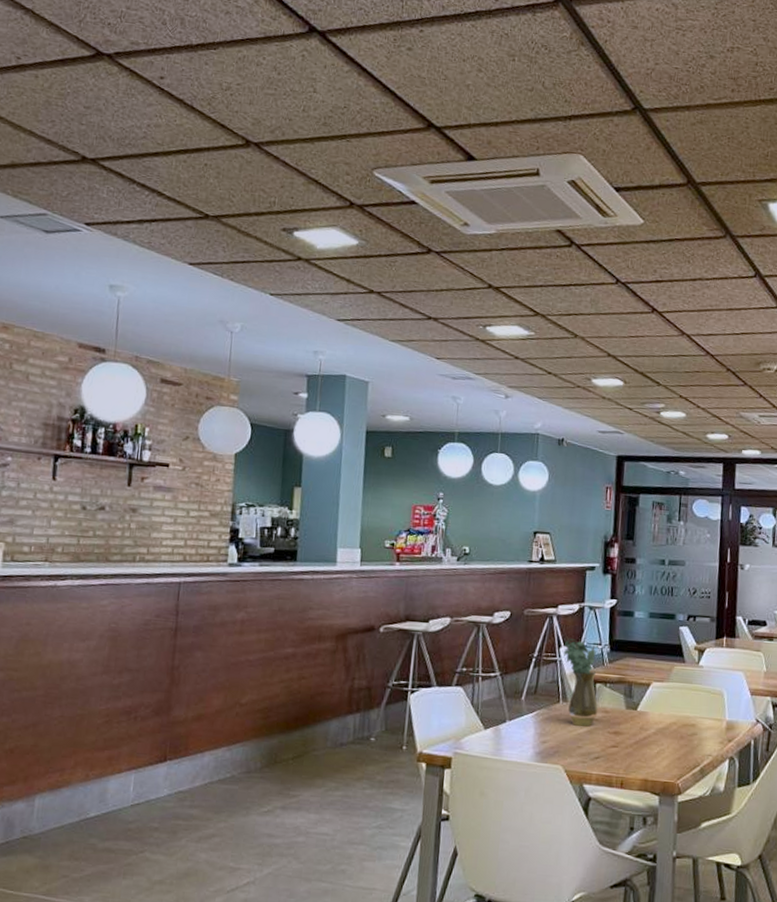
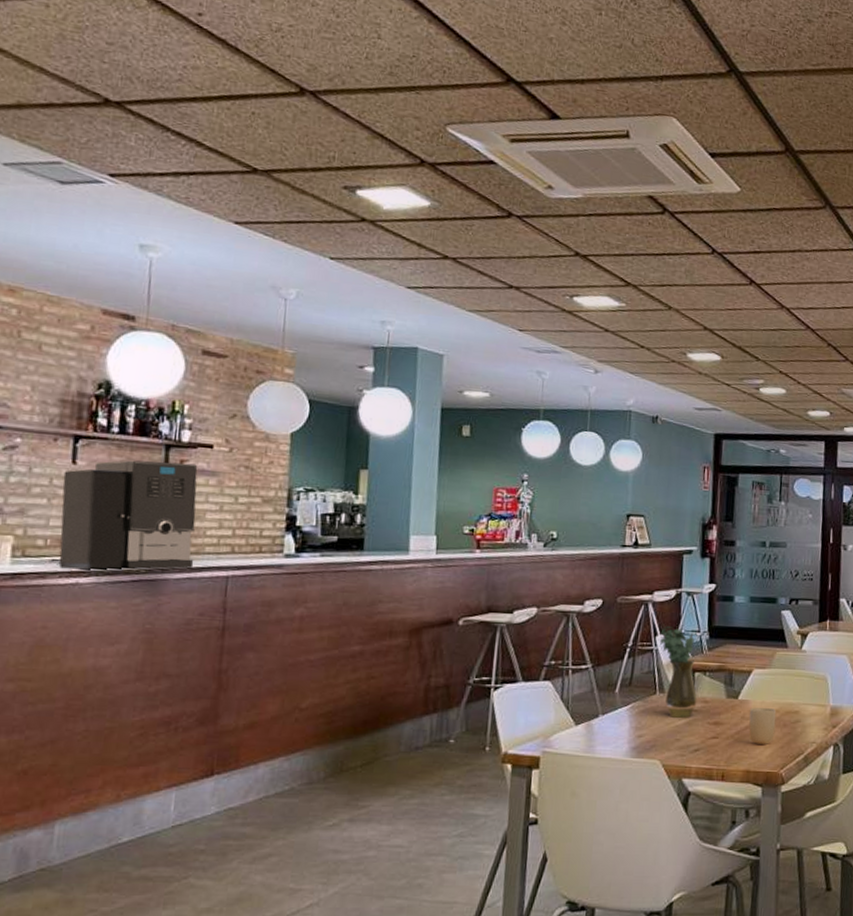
coffee machine: none [41,477,156,575] -> present [59,460,198,571]
cup: none [647,719,674,755] -> present [748,707,777,744]

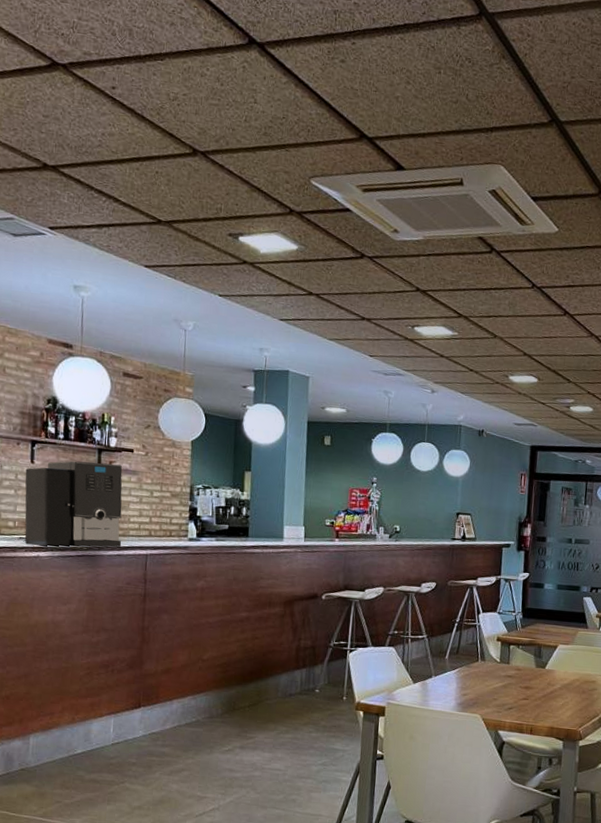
vase: present [660,624,697,719] -> none [482,604,512,683]
cup: present [748,707,777,744] -> none [553,676,577,707]

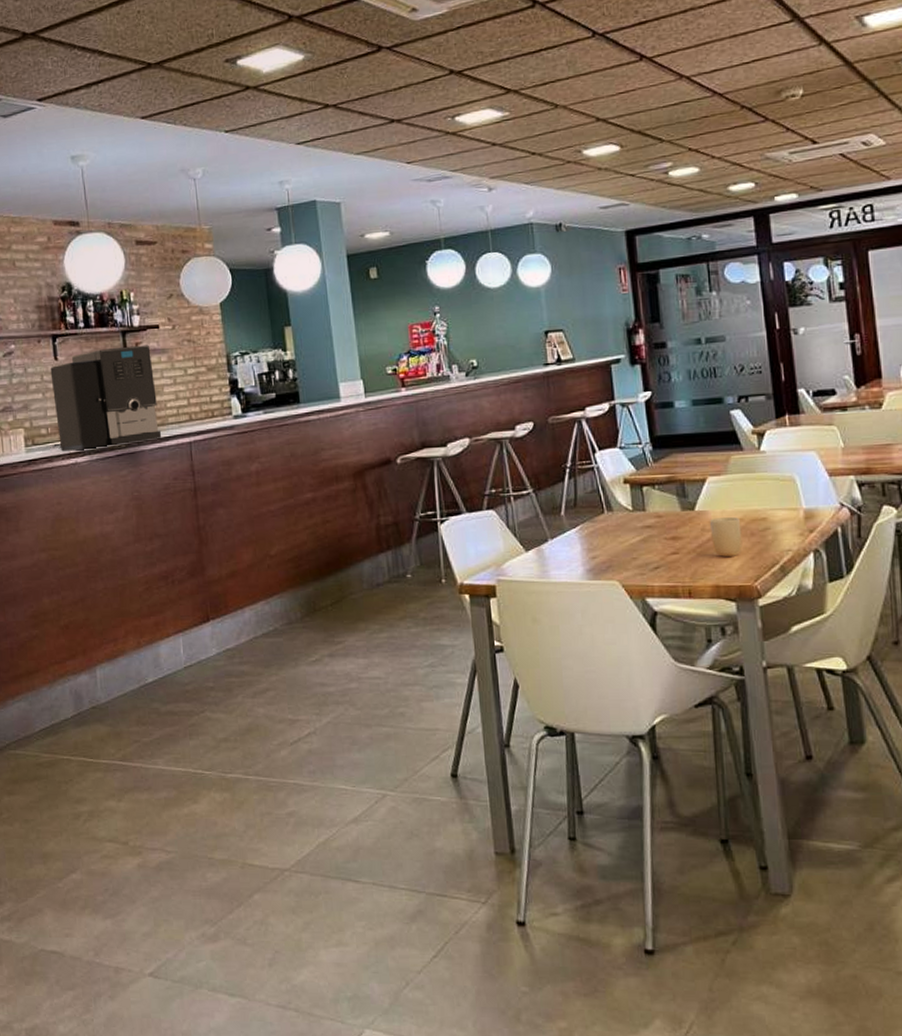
cup: none [553,676,577,707] -> present [709,516,743,557]

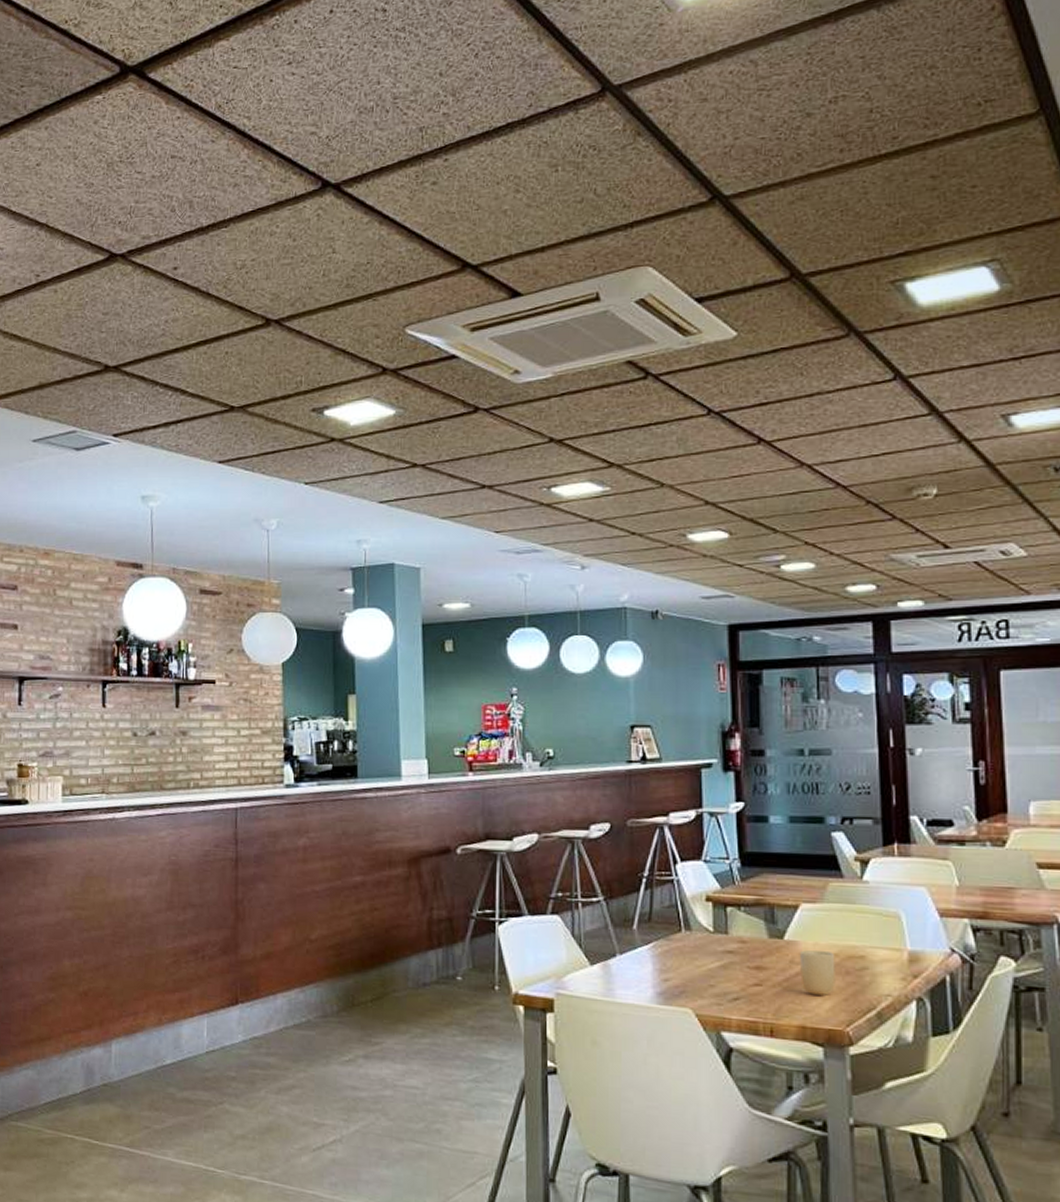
coffee machine: present [50,345,162,452] -> none [96,699,207,806]

